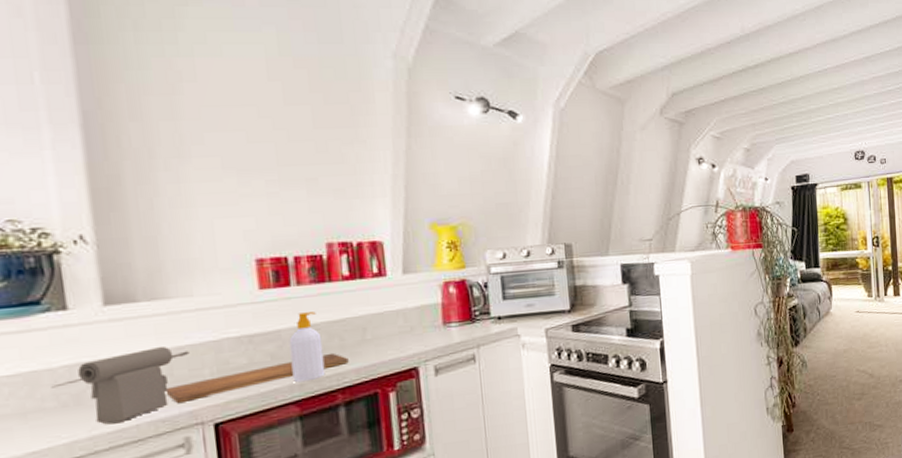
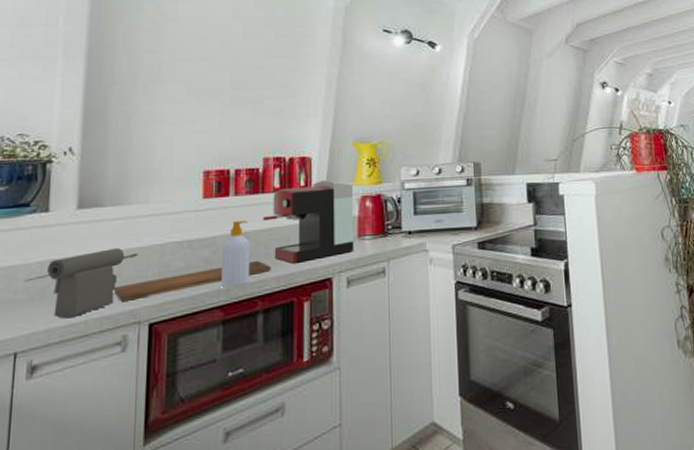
coffee maker: none [333,266,440,355] -> present [263,180,354,263]

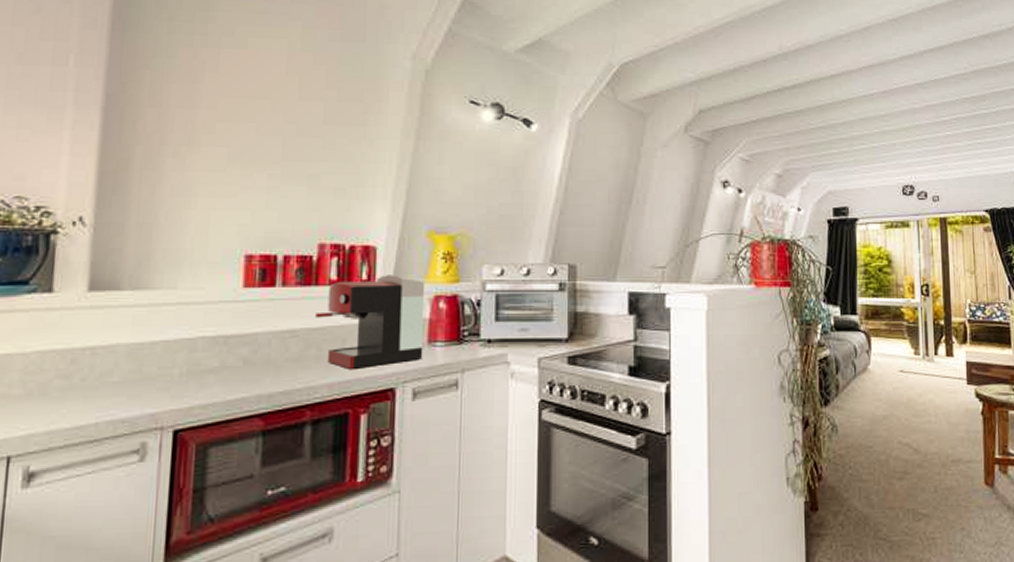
roll-top bag: present [24,247,138,319] -> none [21,339,163,420]
cutting board: present [113,260,271,301] -> none [131,363,323,403]
soap bottle: present [221,220,250,288] -> none [262,316,299,393]

